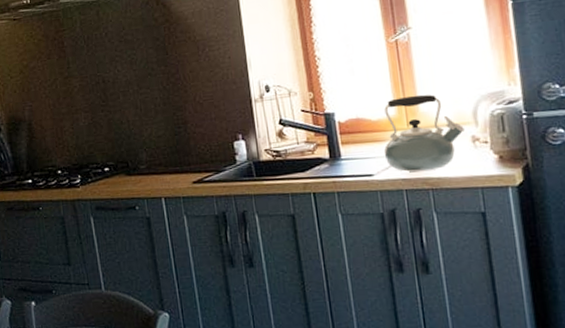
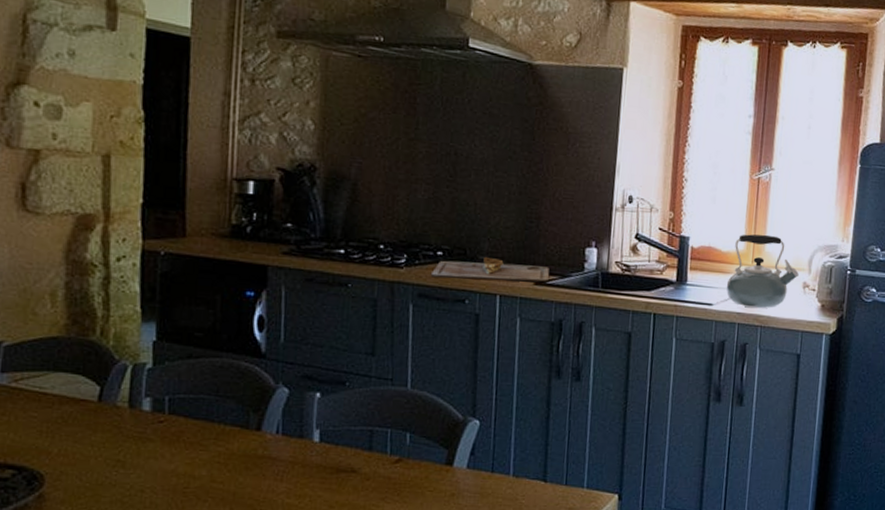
cutting board: none [102,165,206,191] -> present [430,256,550,283]

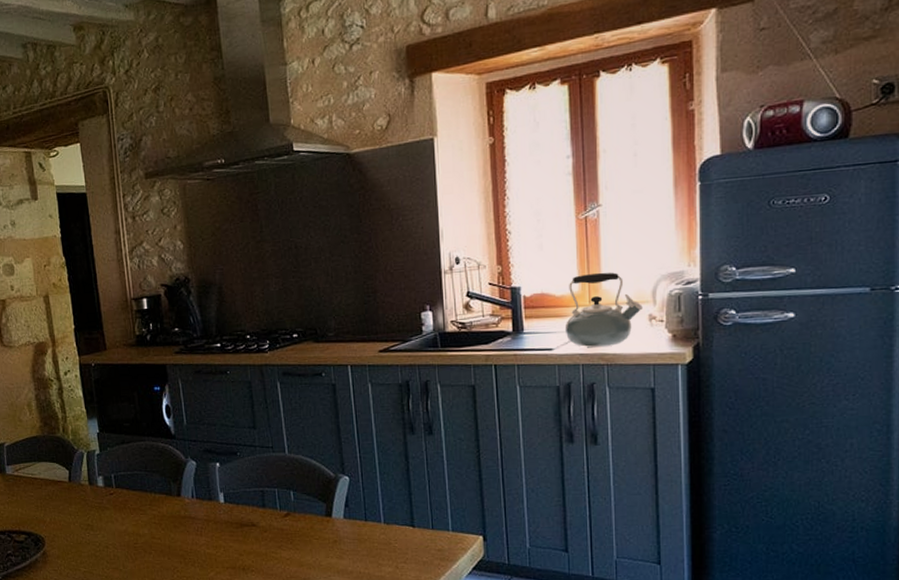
cutting board: present [430,256,550,283] -> none [290,333,392,357]

